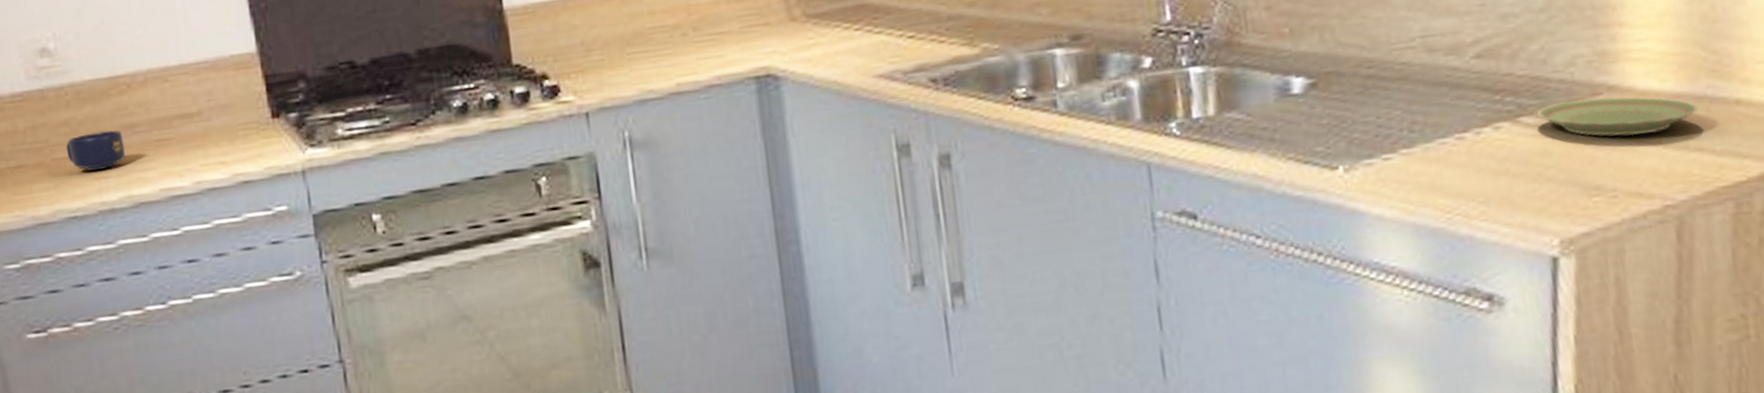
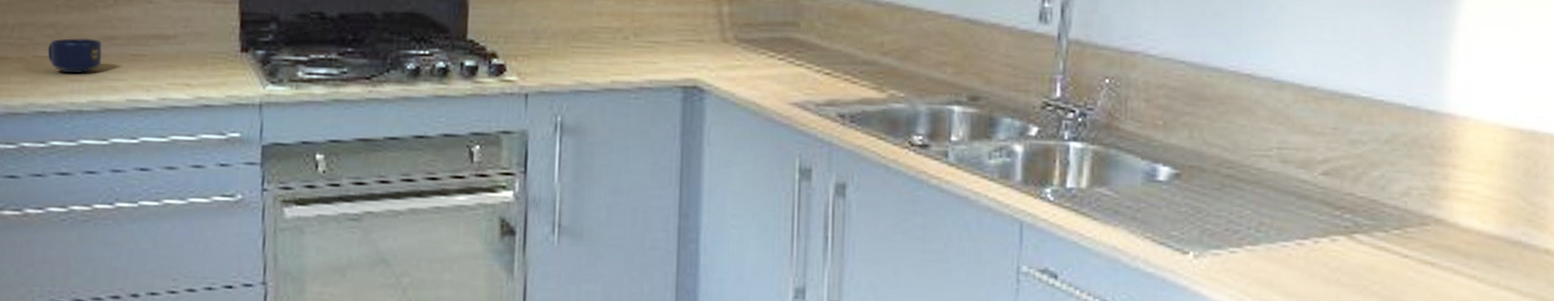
plate: present [1537,96,1699,136] -> none [1371,226,1512,268]

